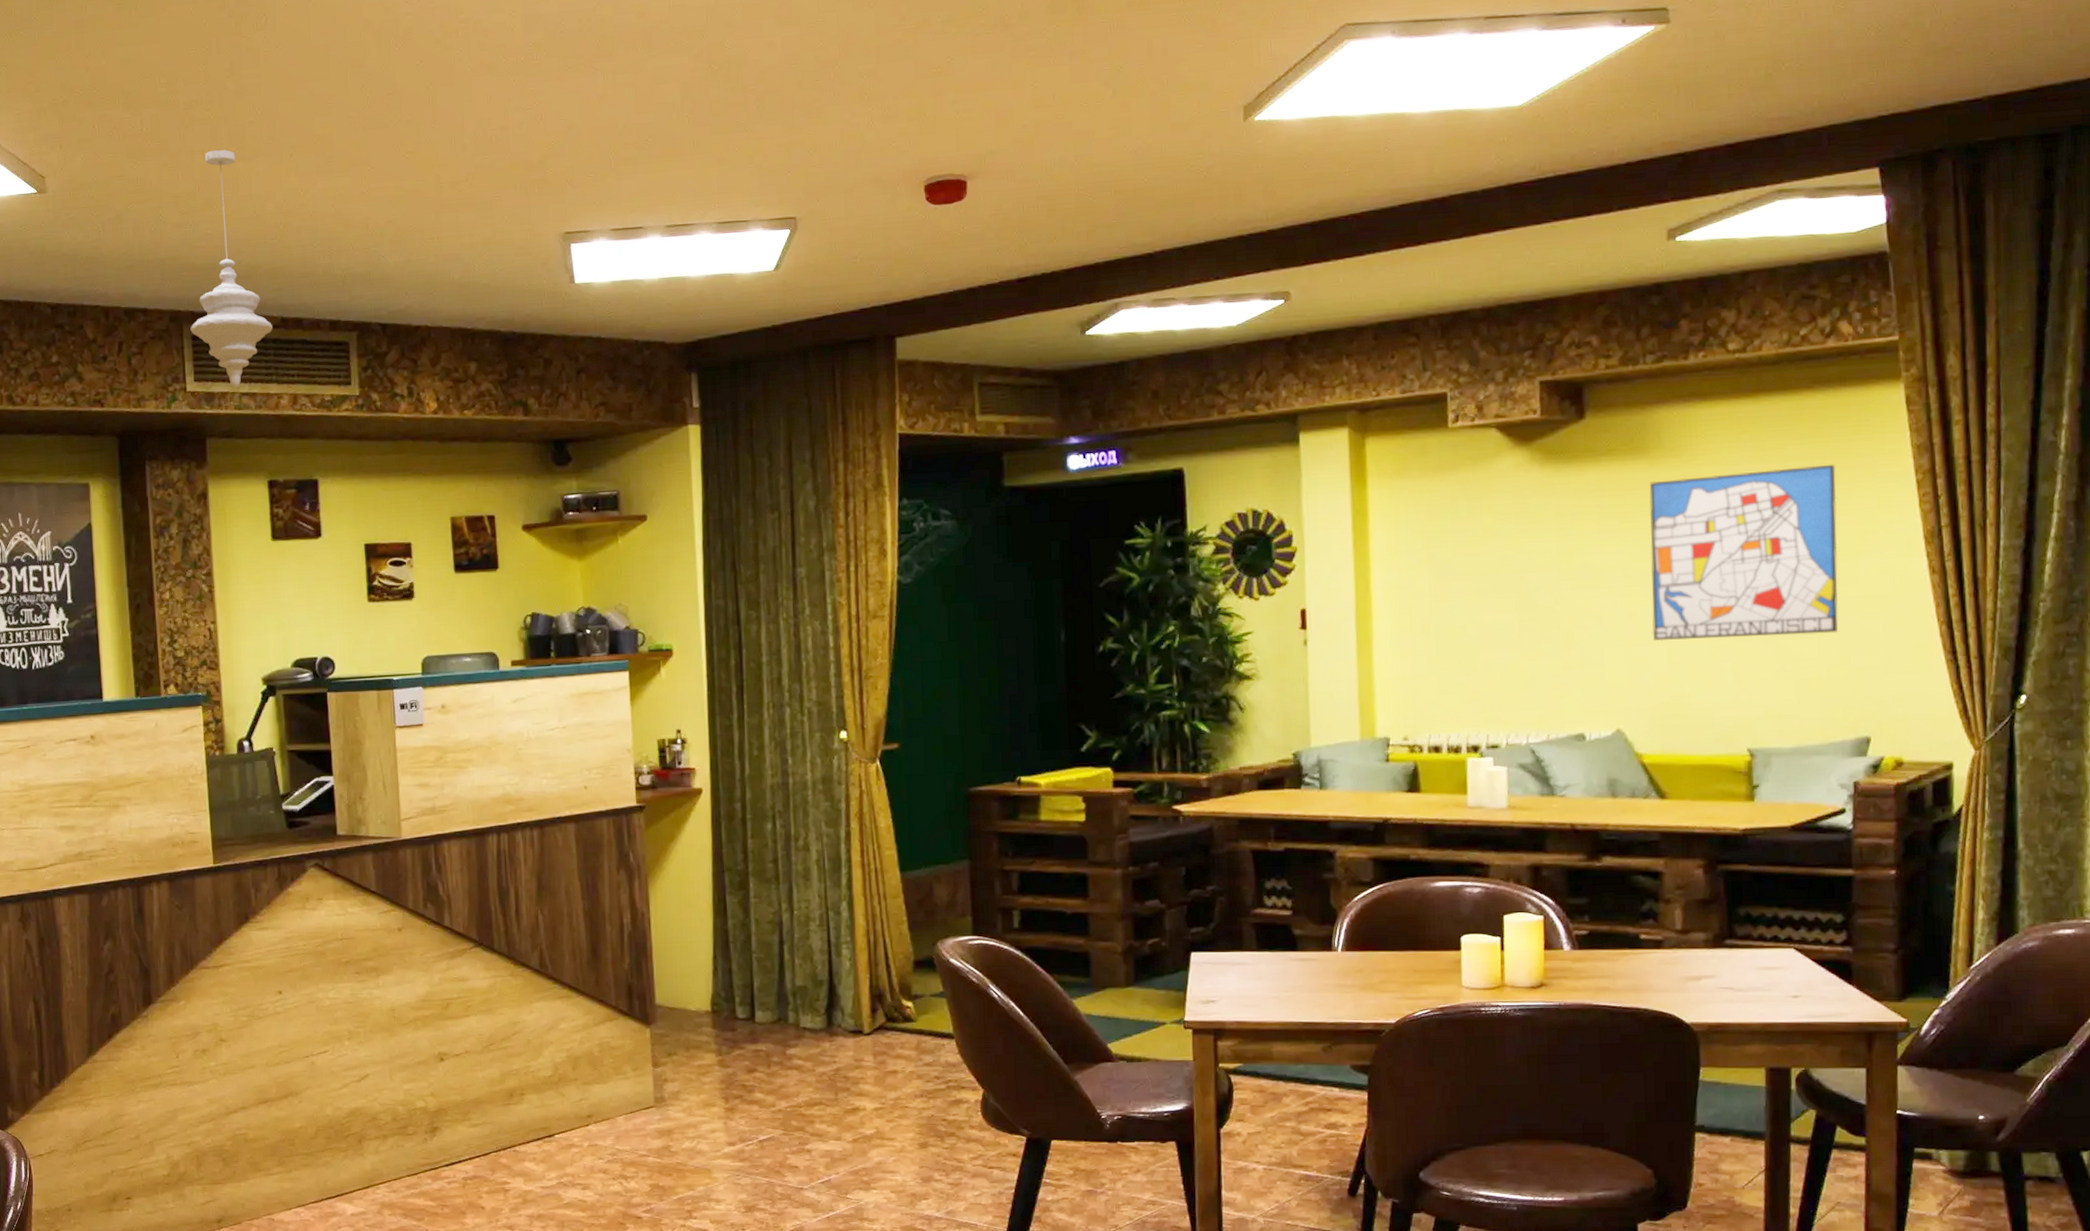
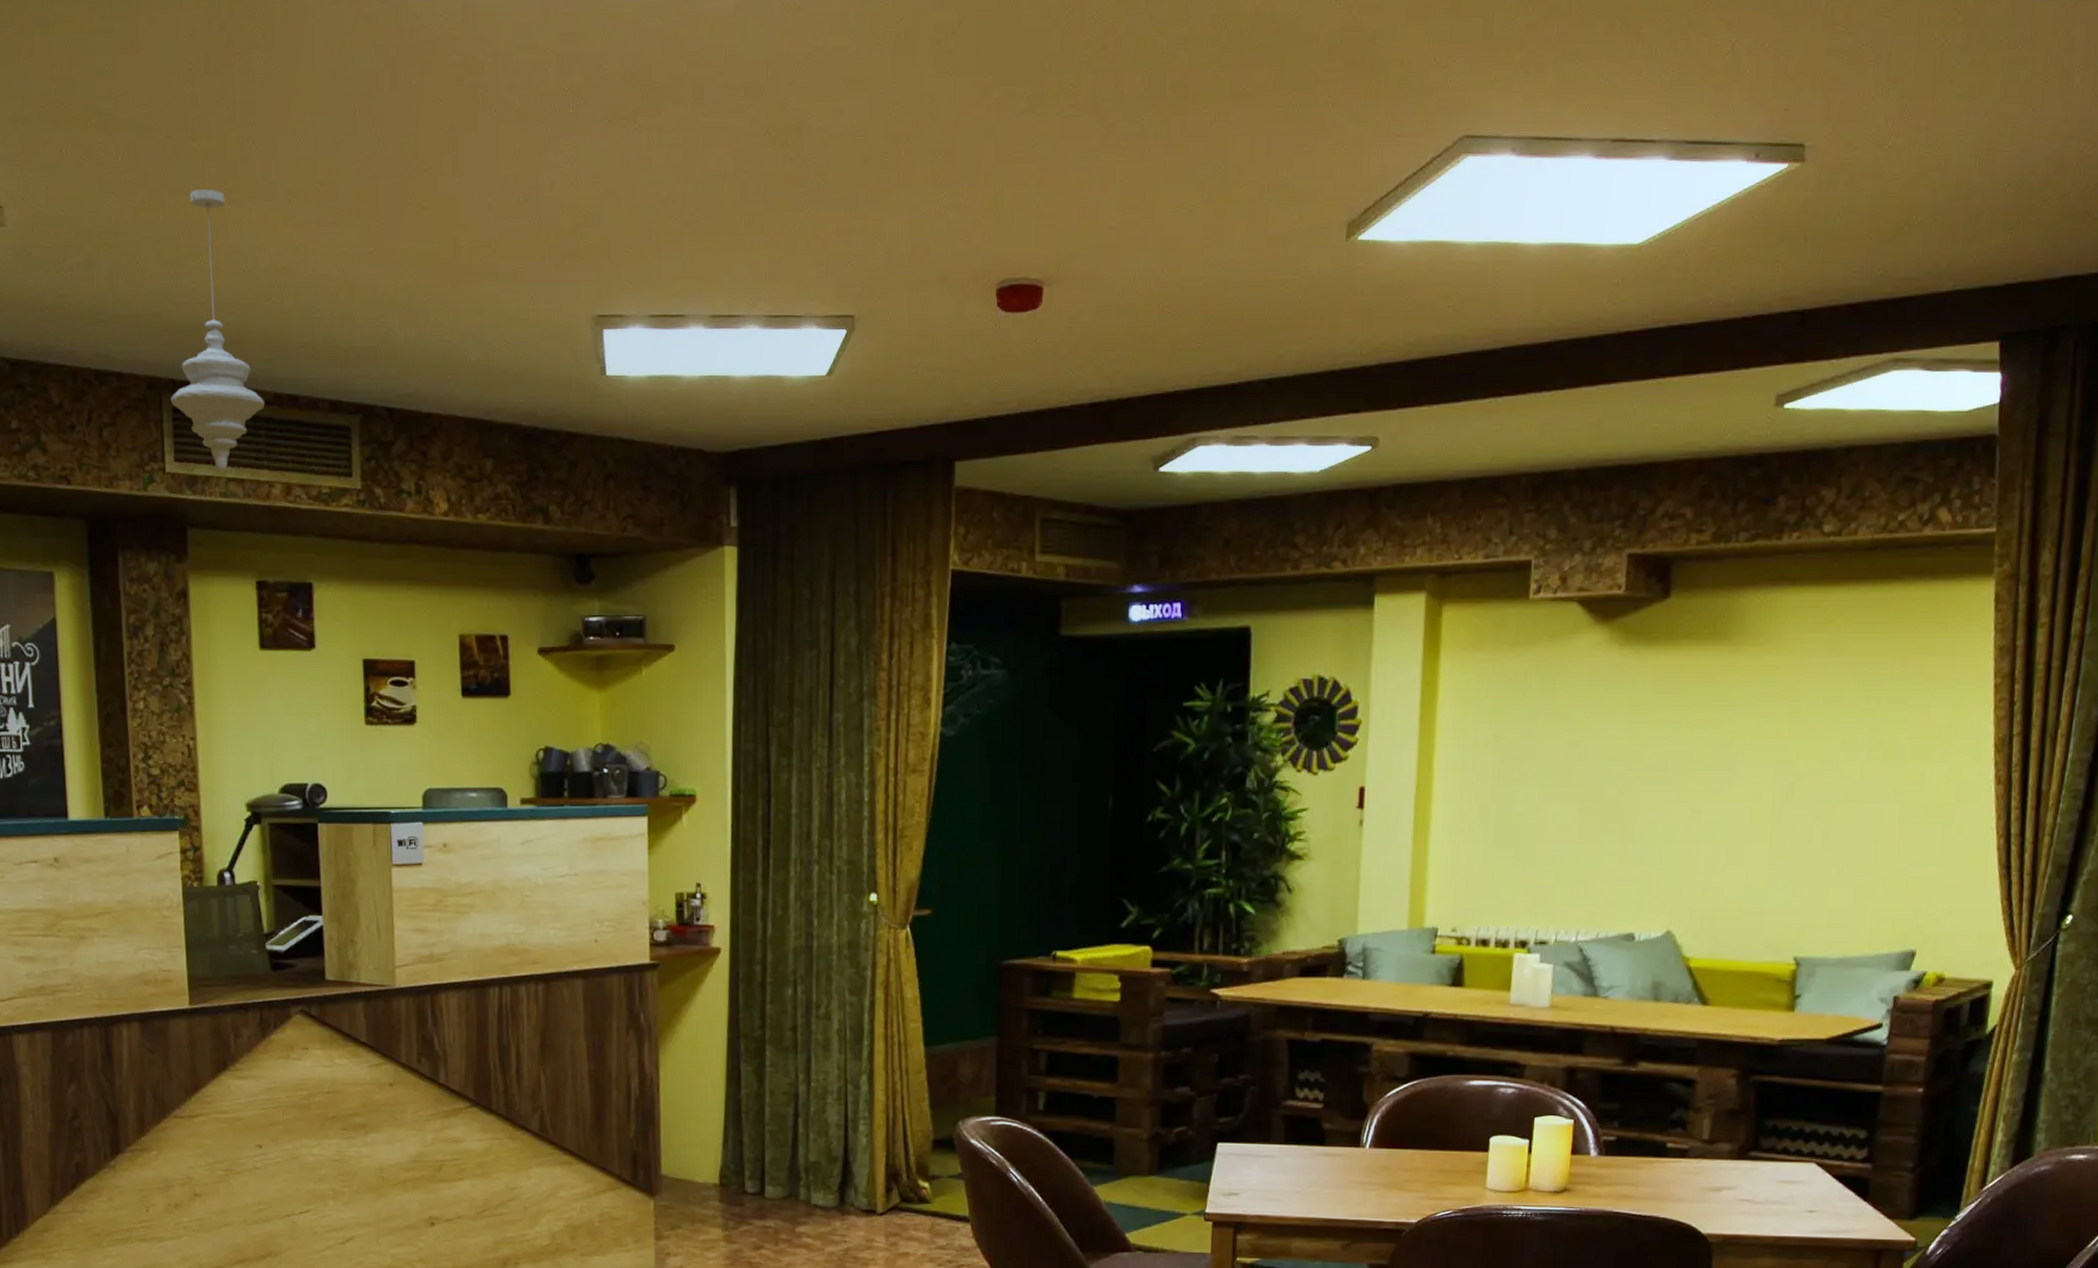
wall art: present [1649,464,1839,641] -> none [1712,662,1916,841]

